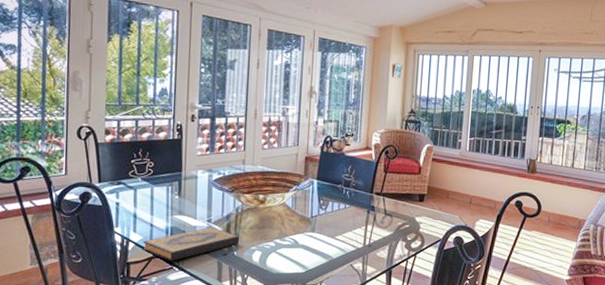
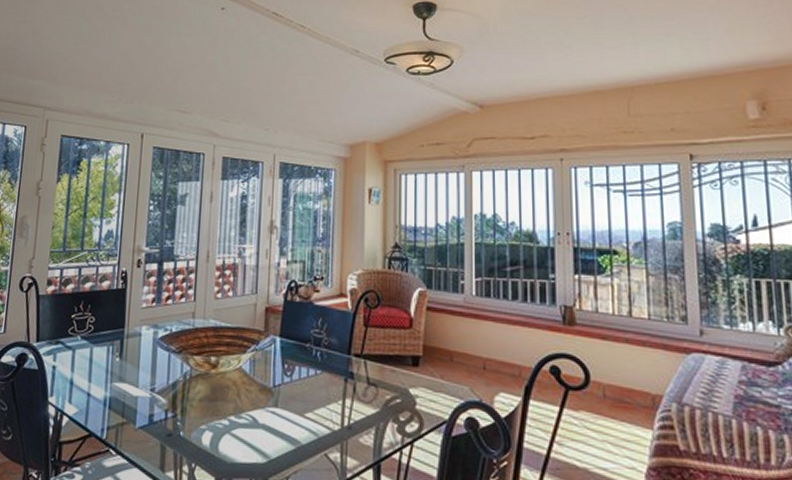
hardback book: present [143,227,240,261] -> none [77,398,188,442]

